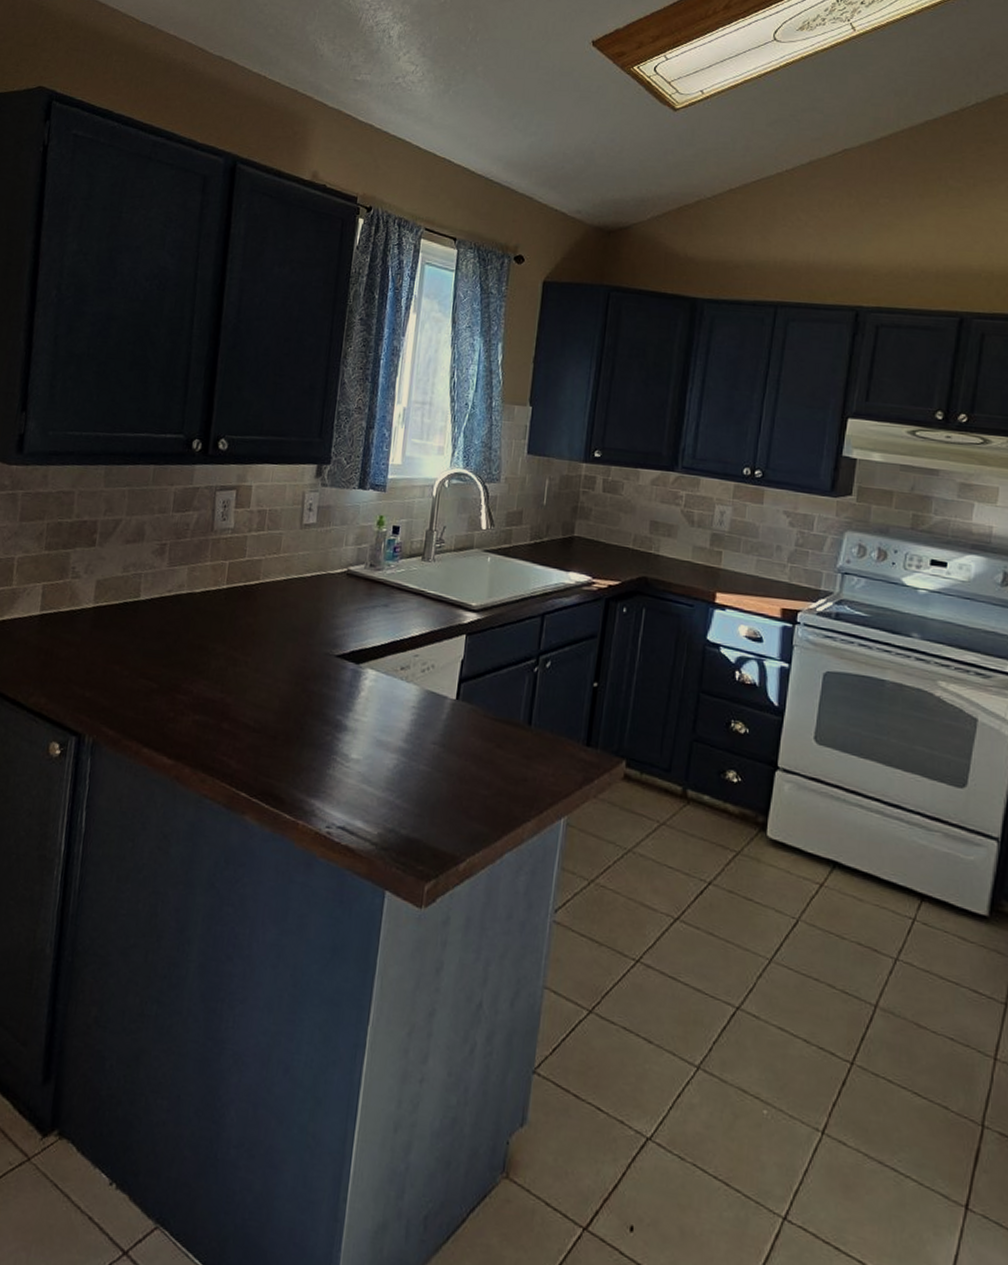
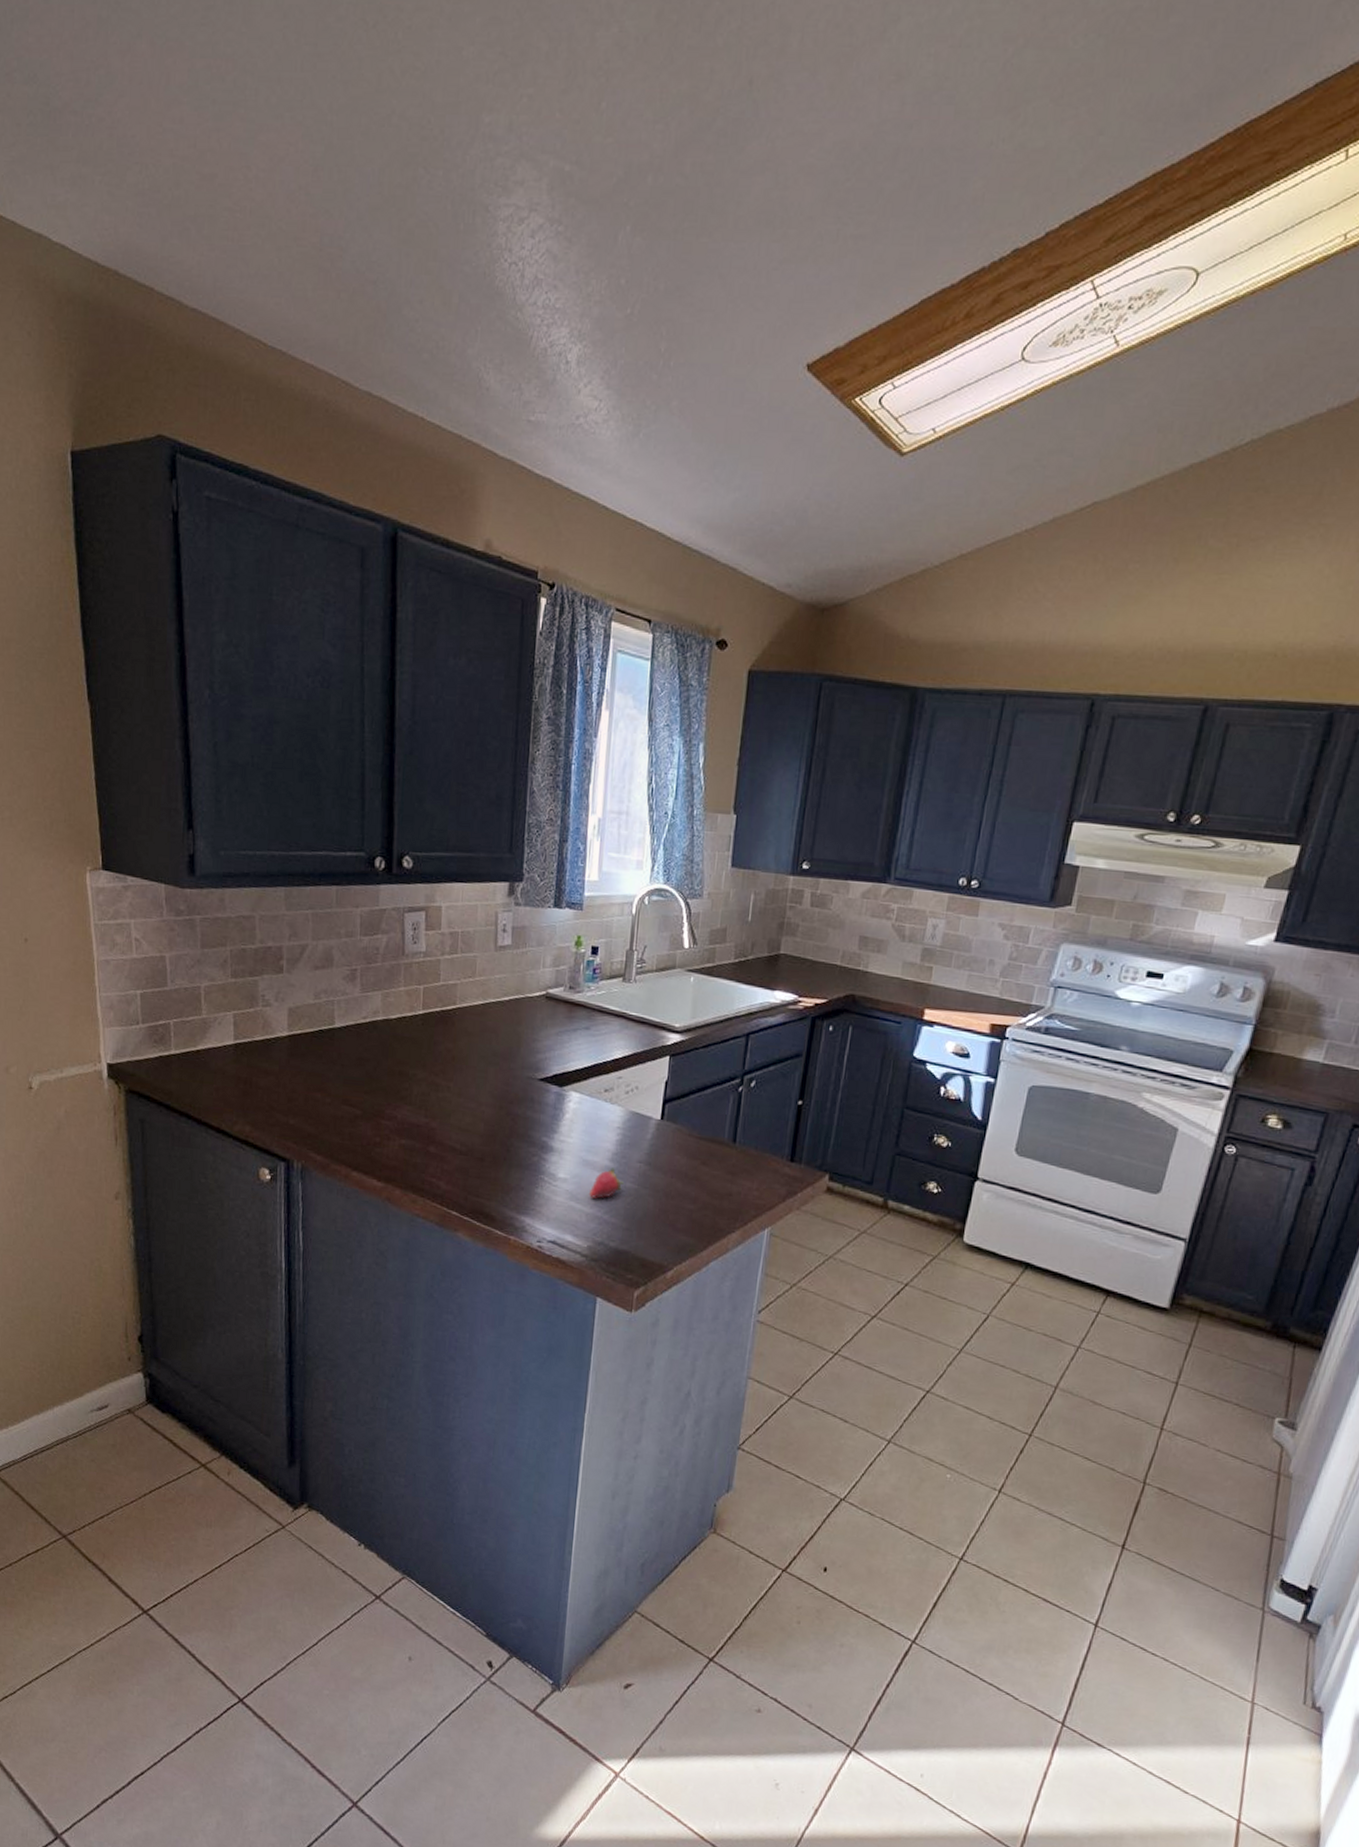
fruit: none [381,749,417,782] -> present [588,1168,624,1199]

